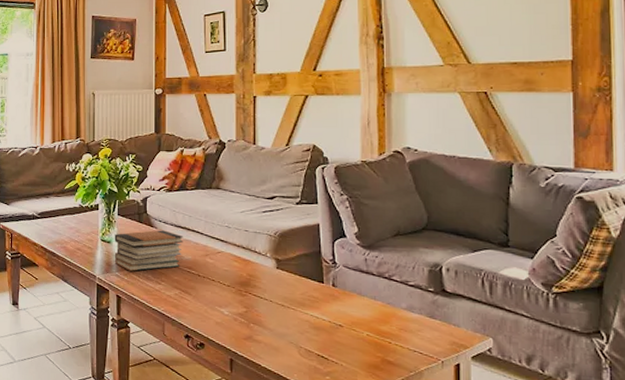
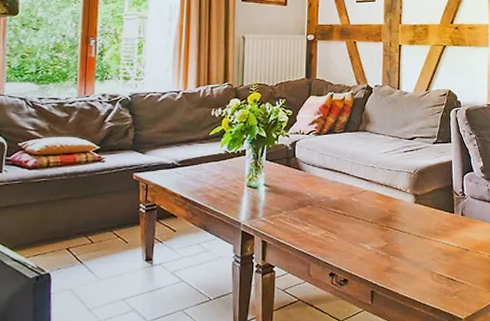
book stack: present [114,230,184,271] -> none [261,173,331,215]

